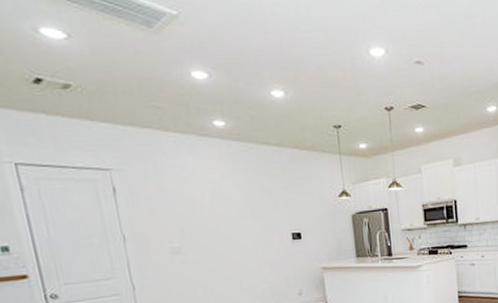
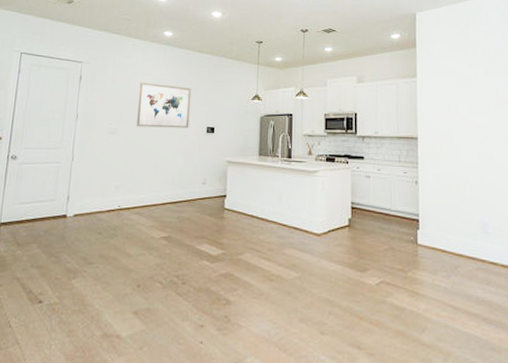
wall art: none [197,188,271,242] -> present [137,82,191,129]

